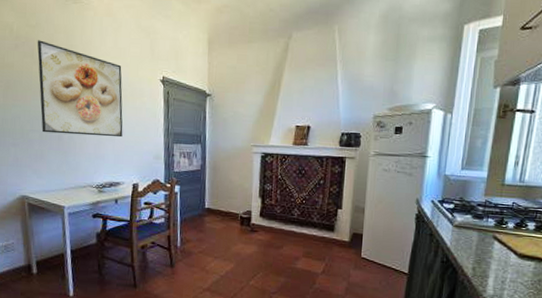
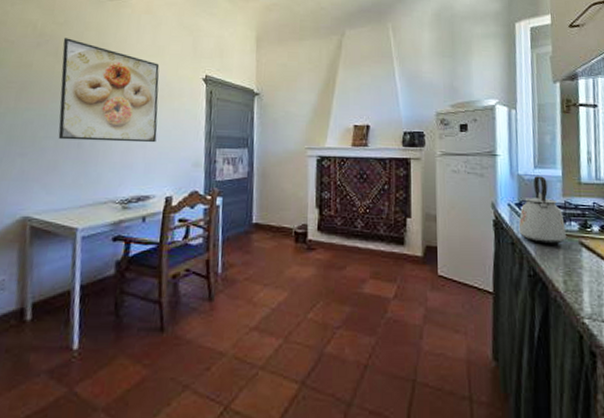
kettle: none [438,177,482,237] -> present [518,176,566,244]

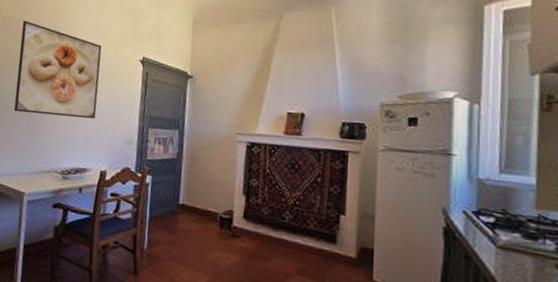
kettle: present [518,176,566,244] -> none [475,182,538,264]

